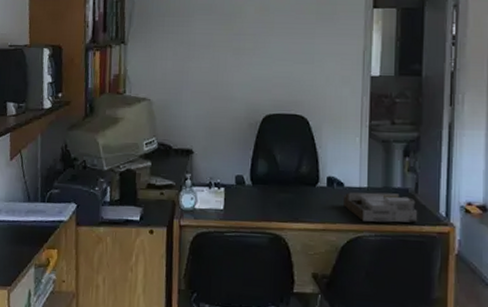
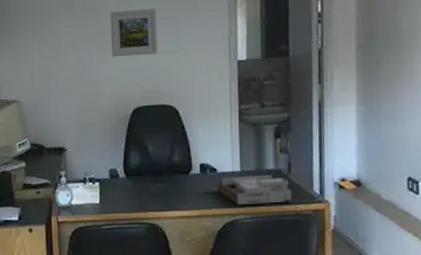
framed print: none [246,17,294,64] -> present [110,8,158,57]

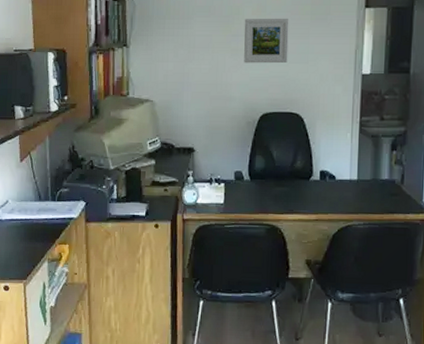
paper tray: present [217,175,293,204] -> none [335,184,403,212]

